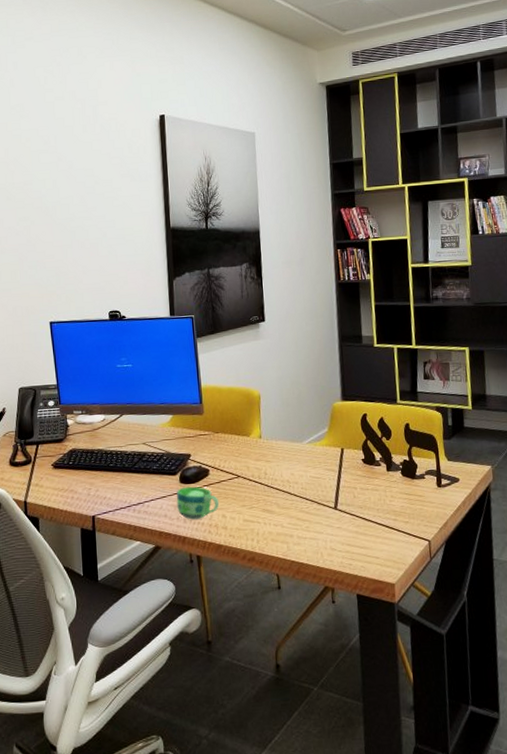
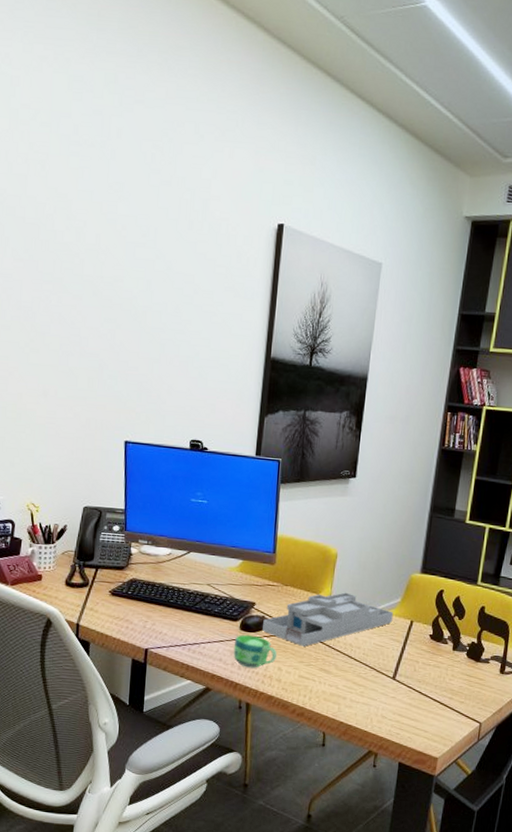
desk organizer: none [201,430,324,490] -> present [263,592,393,647]

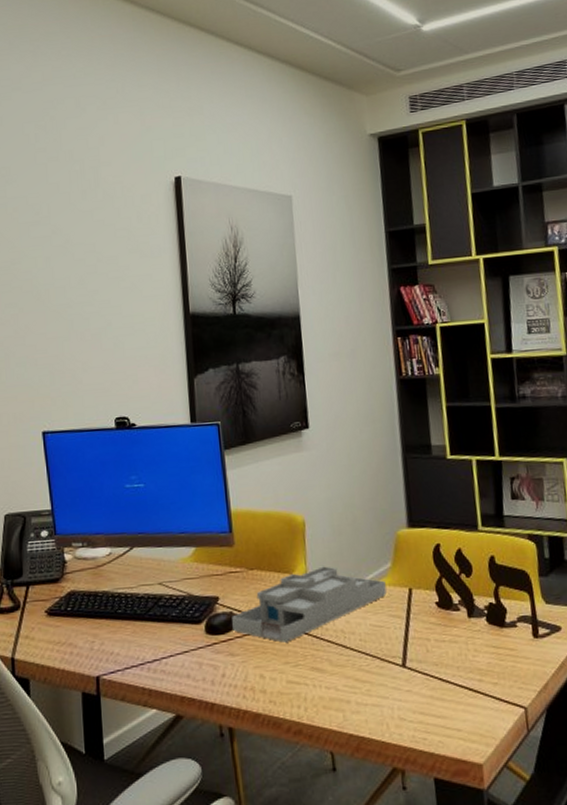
cup: present [233,634,278,668] -> none [201,638,256,681]

